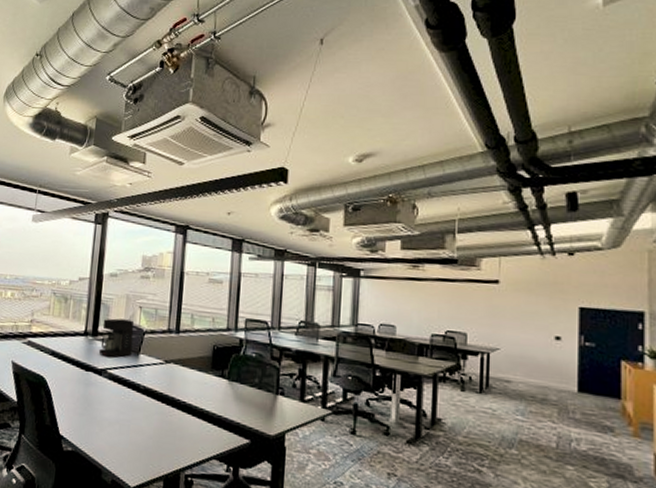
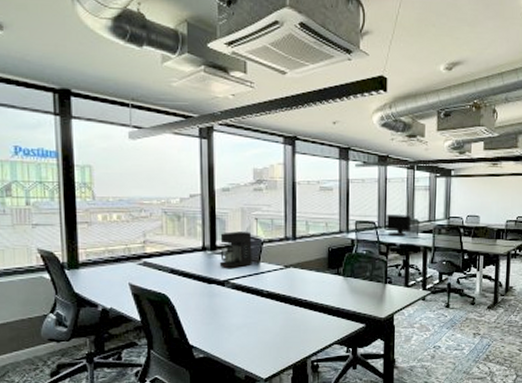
monitor: none [280,314,310,341] -> present [386,214,411,236]

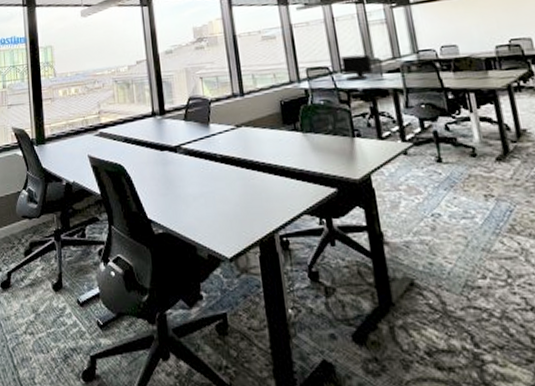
coffee maker: present [219,231,252,269] -> none [167,92,202,134]

